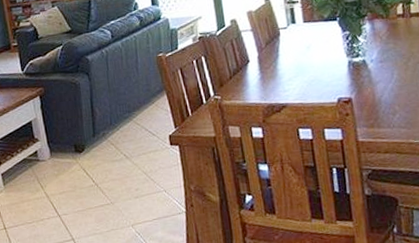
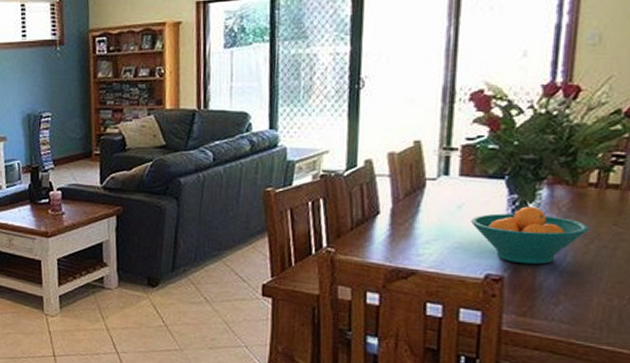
fruit bowl: none [319,39,405,86] -> present [471,206,590,265]

